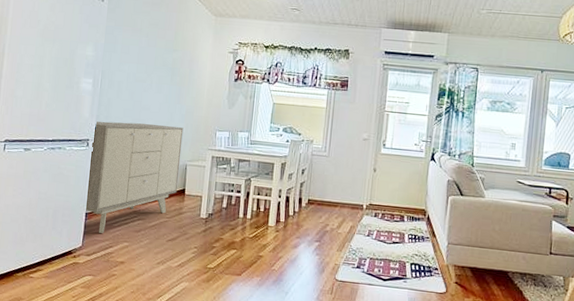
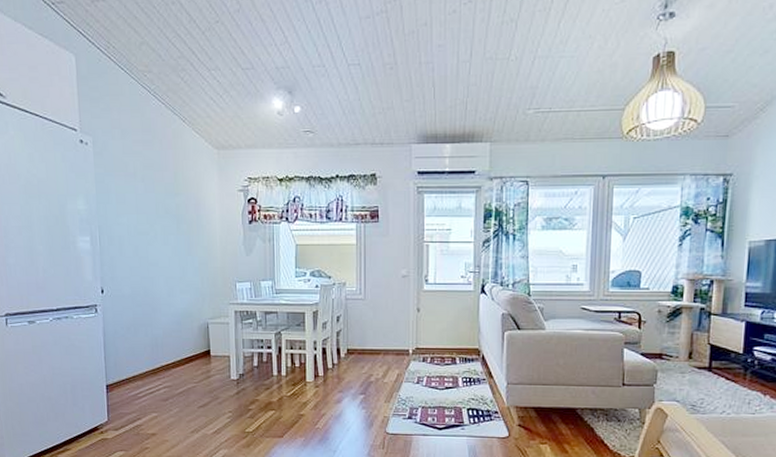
sideboard: present [86,121,184,234] -> none [101,281,201,406]

